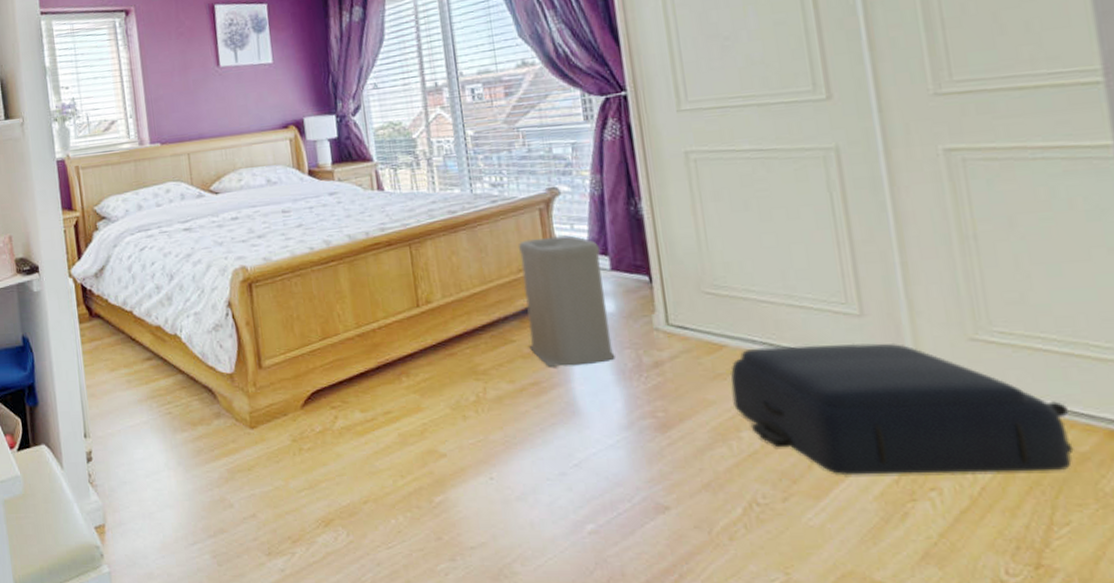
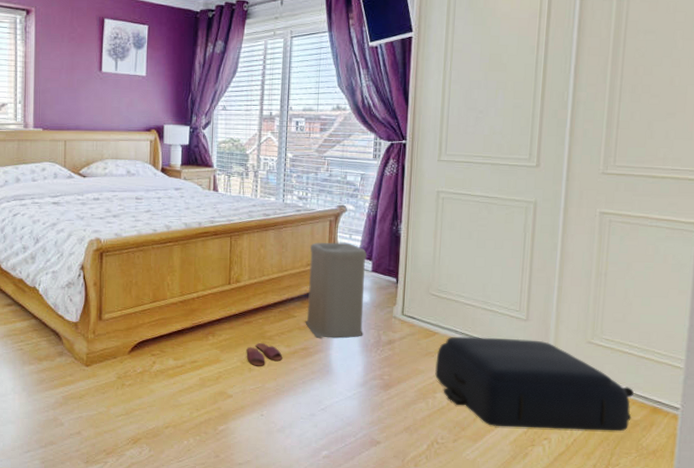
slippers: none [455,379,507,412] -> present [246,342,283,366]

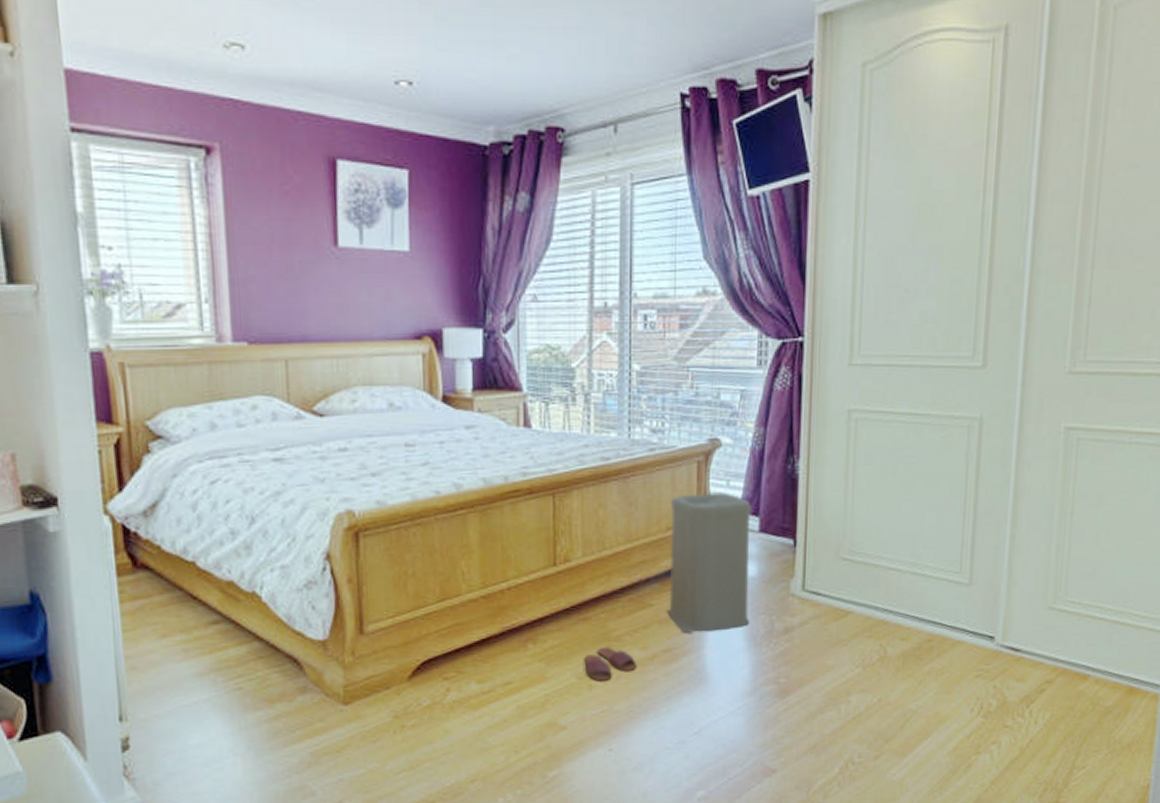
suitcase: present [435,336,634,431] -> none [849,610,1105,733]

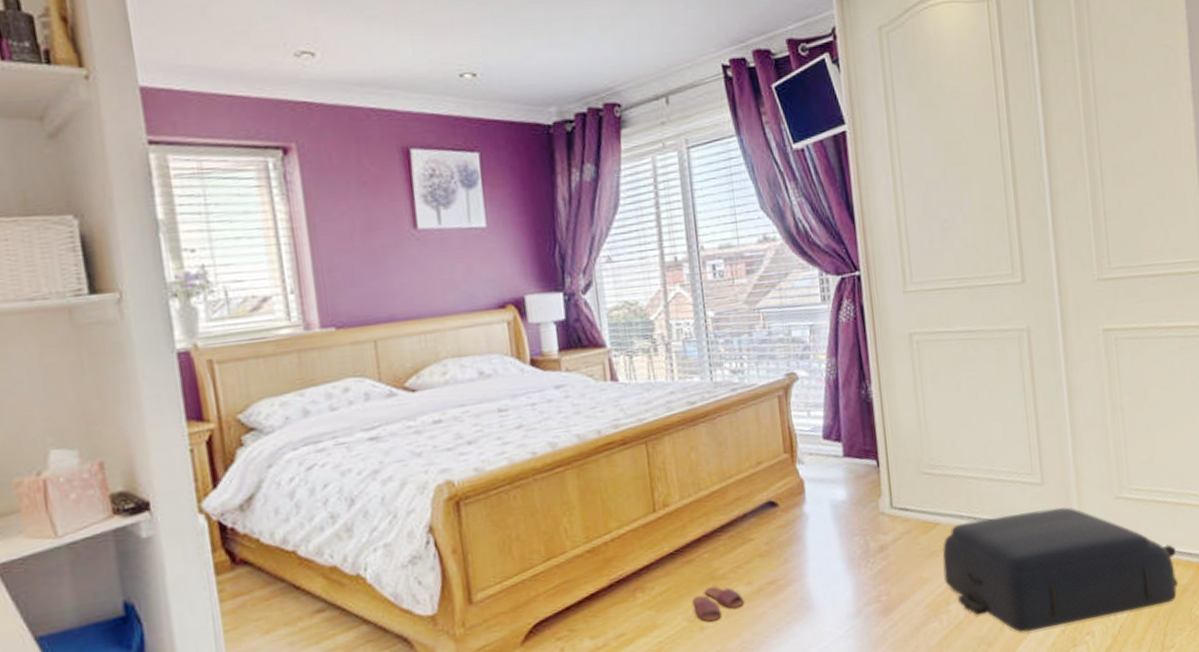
laundry basket: present [667,492,751,633] -> none [757,422,846,563]
suitcase: none [849,610,1105,733] -> present [942,507,1178,633]

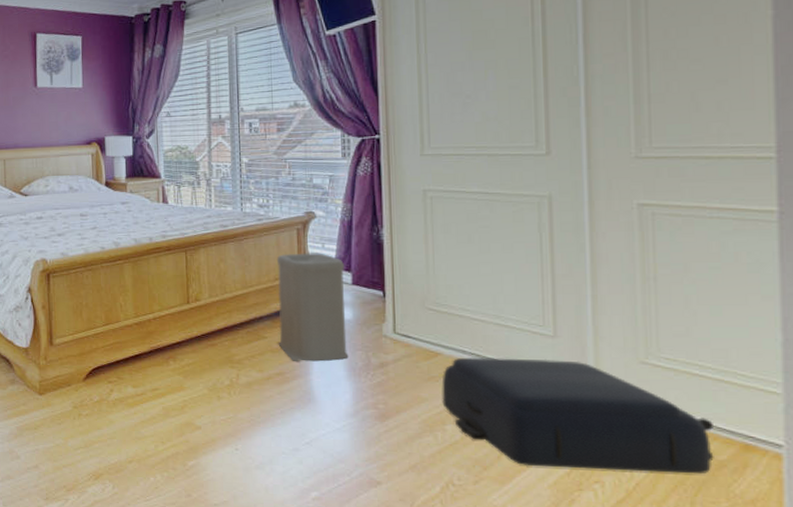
slippers: present [692,585,745,623] -> none [213,367,256,394]
laundry basket: none [757,422,846,563] -> present [276,253,349,362]

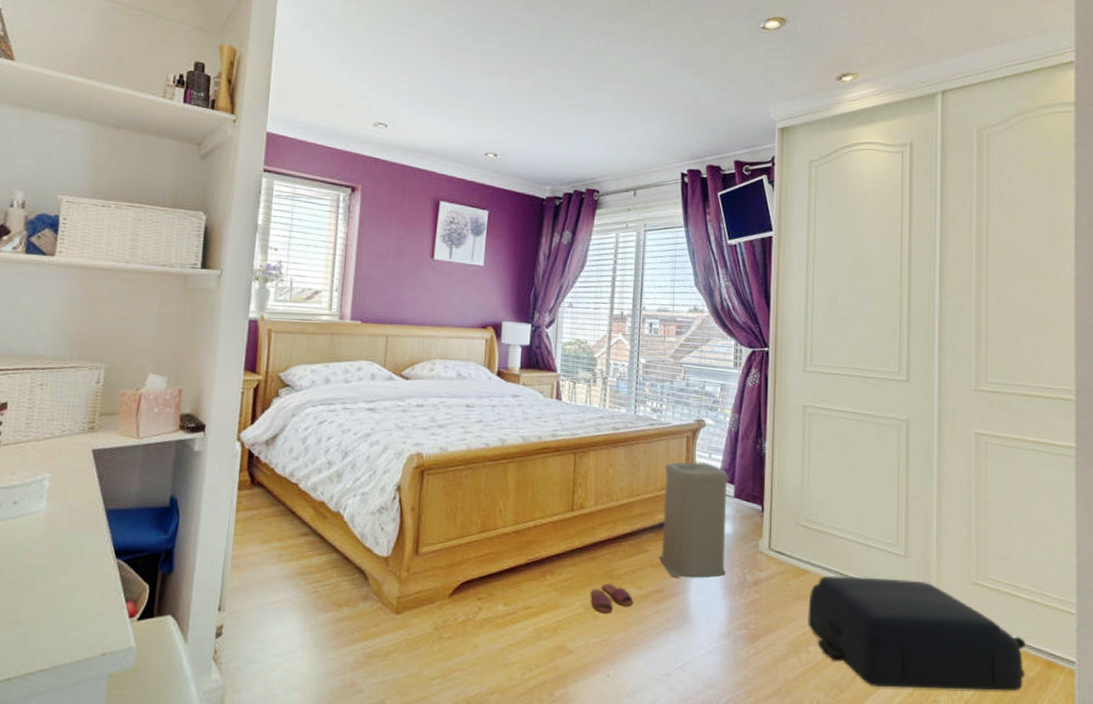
slippers: none [213,367,256,394] -> present [590,583,633,613]

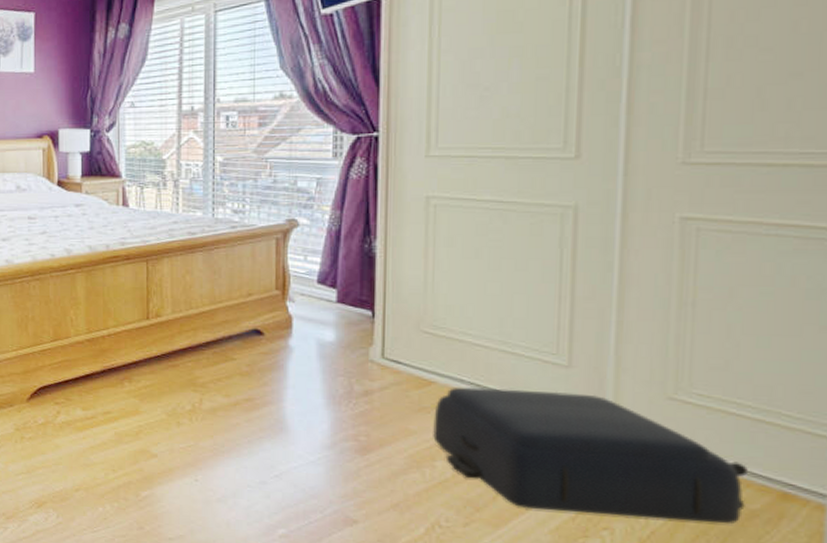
slippers: present [590,583,633,613] -> none [173,390,221,420]
laundry basket: present [659,461,728,578] -> none [248,265,329,387]

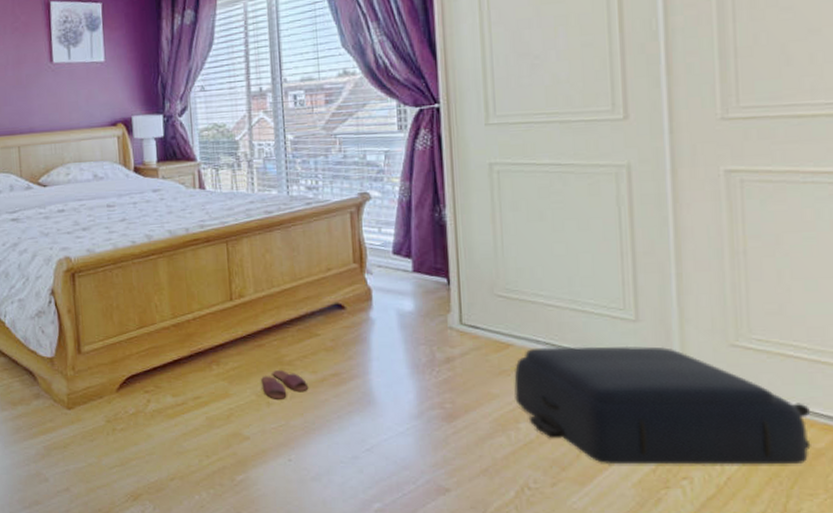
slippers: none [173,390,221,420] -> present [261,369,309,399]

